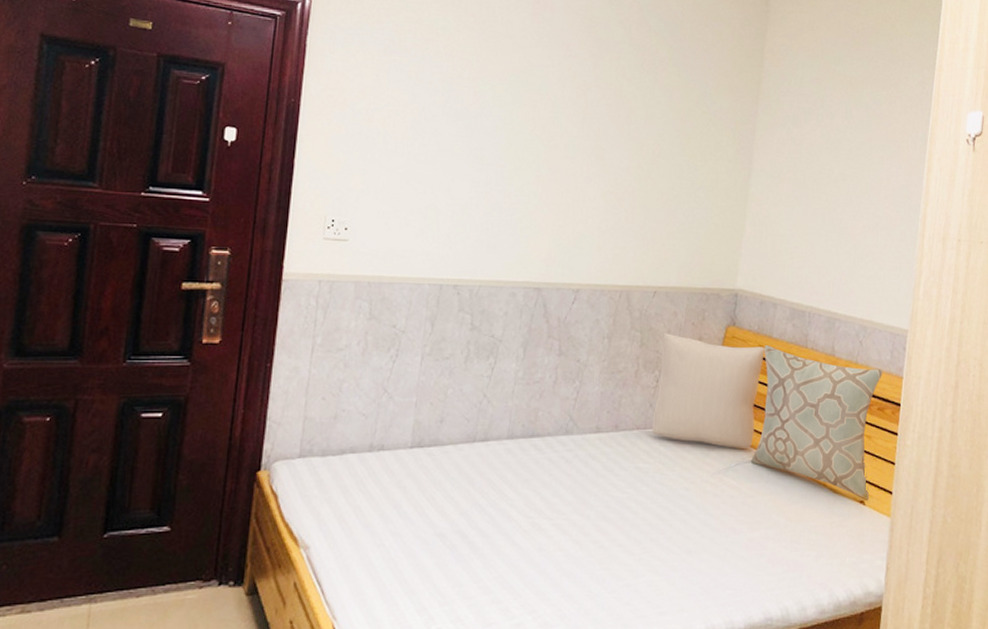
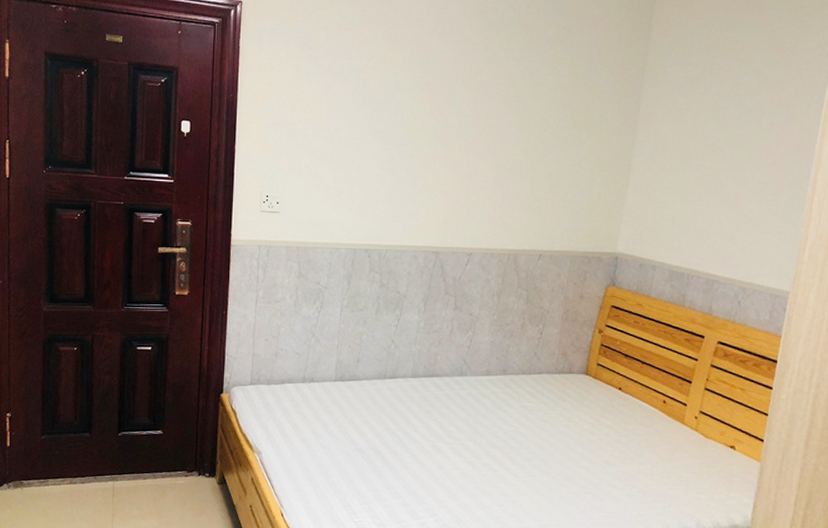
pillow: present [652,332,766,448] -> none [536,291,644,395]
pillow: present [751,345,883,501] -> none [626,304,761,447]

